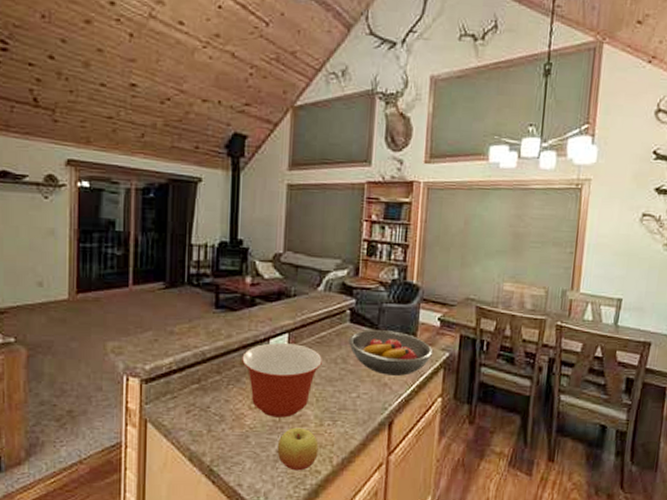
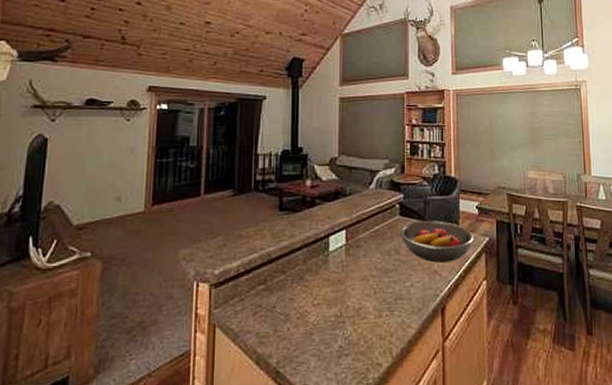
mixing bowl: present [242,343,322,418] -> none [305,239,377,312]
apple: present [277,427,319,471] -> none [340,320,378,366]

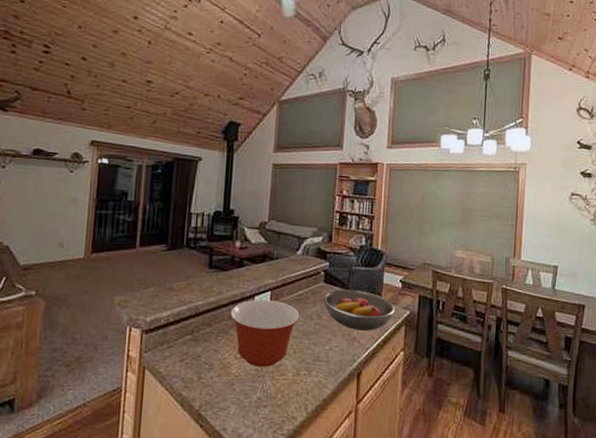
mixing bowl: none [305,239,377,312] -> present [230,300,300,367]

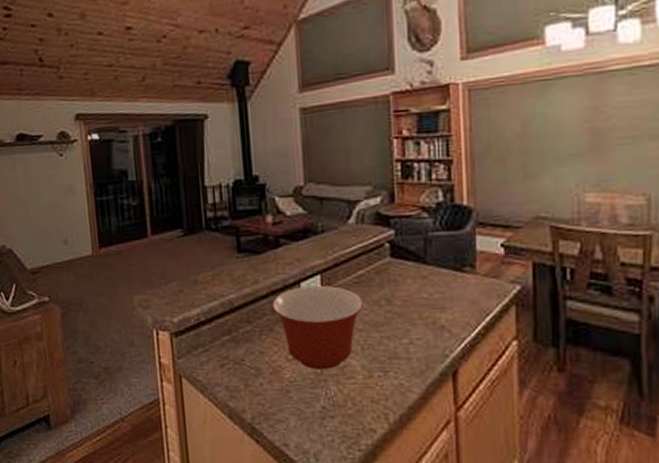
fruit bowl: present [322,289,396,331] -> none [390,263,500,316]

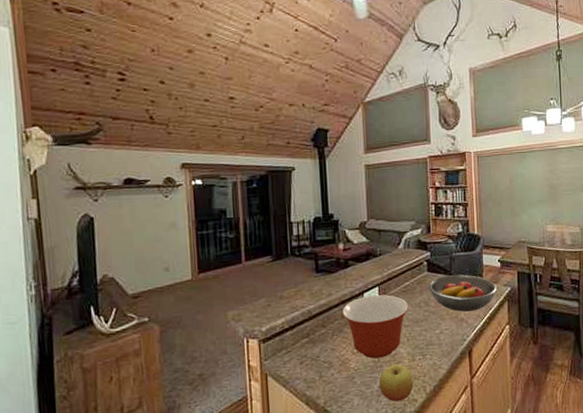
apple: none [322,380,371,429] -> present [379,364,413,402]
fruit bowl: none [390,263,500,316] -> present [427,274,498,312]

